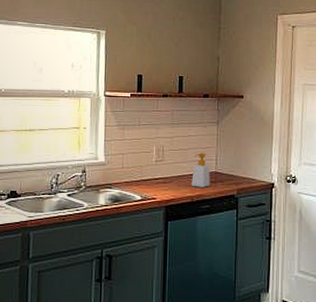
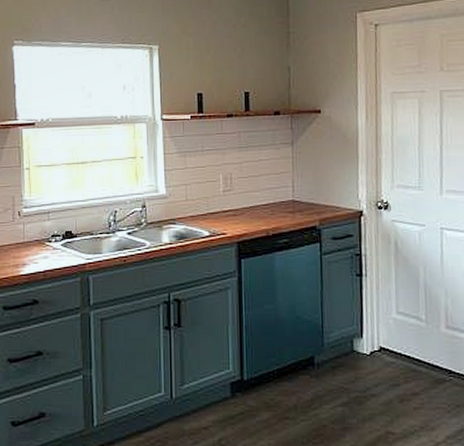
soap bottle: present [191,152,210,187] -> none [266,179,287,219]

